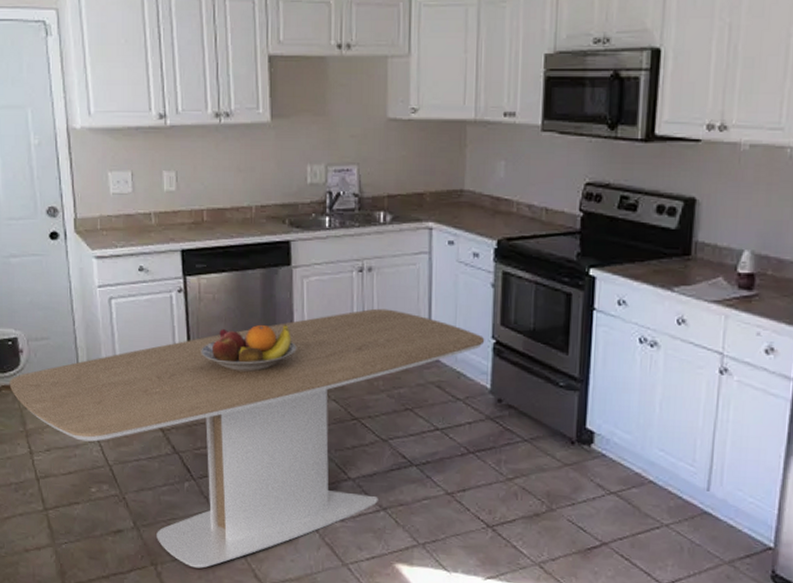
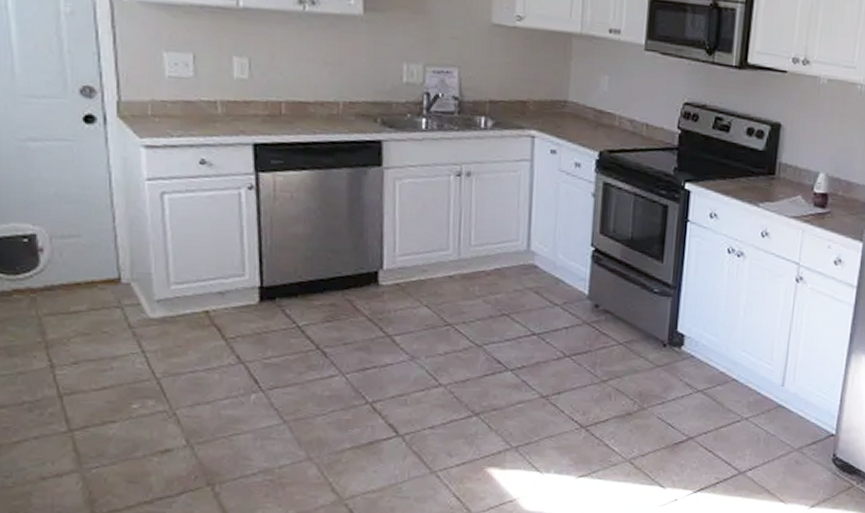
dining table: present [9,308,485,568] -> none [23,213,584,486]
fruit bowl: present [201,324,297,372] -> none [274,226,386,276]

